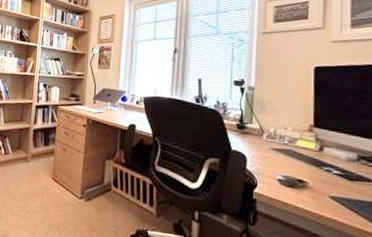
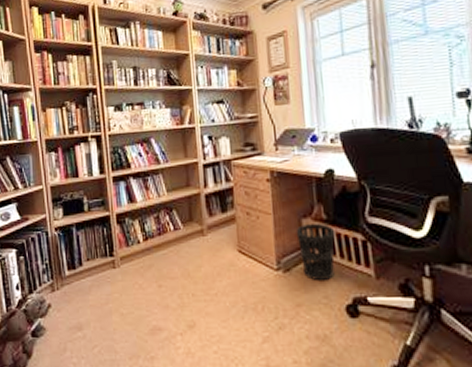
wastebasket: none [99,164,130,213] -> present [295,223,336,282]

